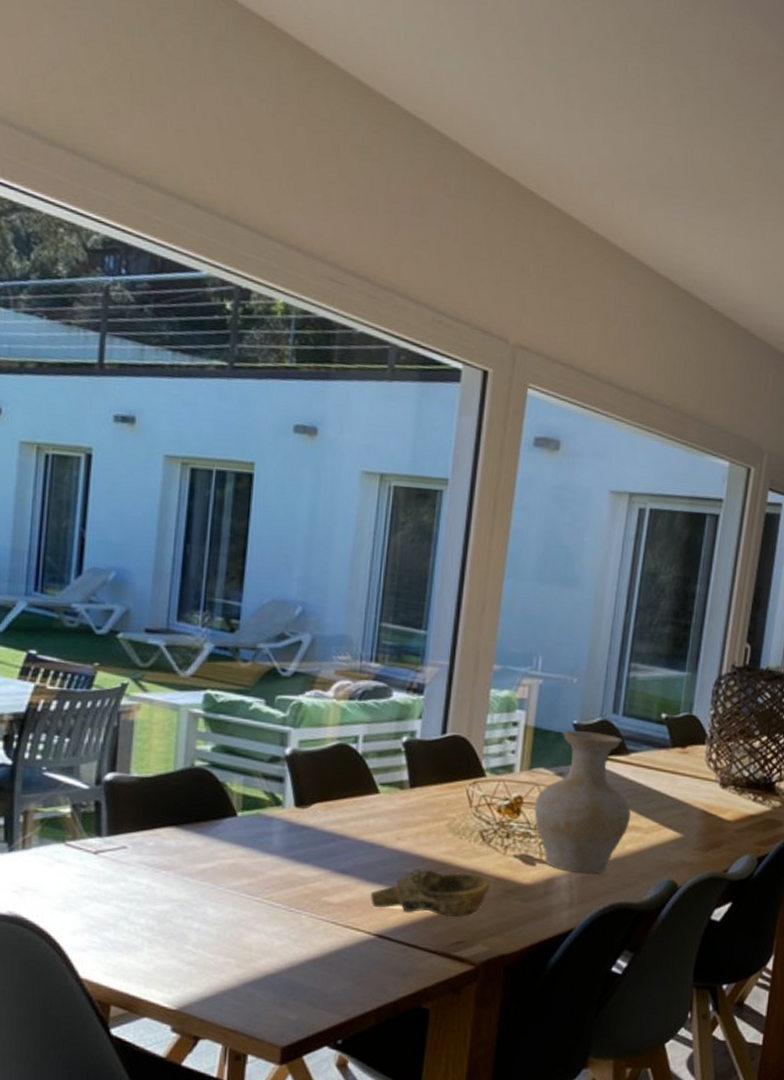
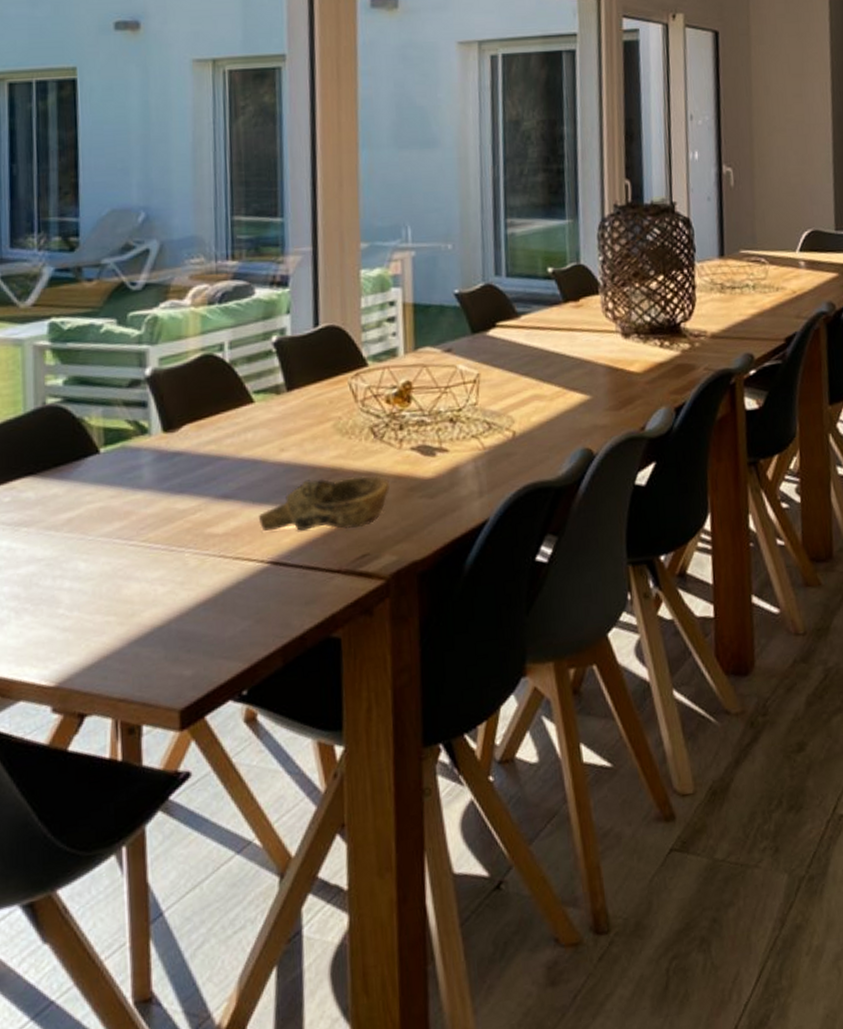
vase: present [534,729,632,873] -> none [425,299,532,457]

